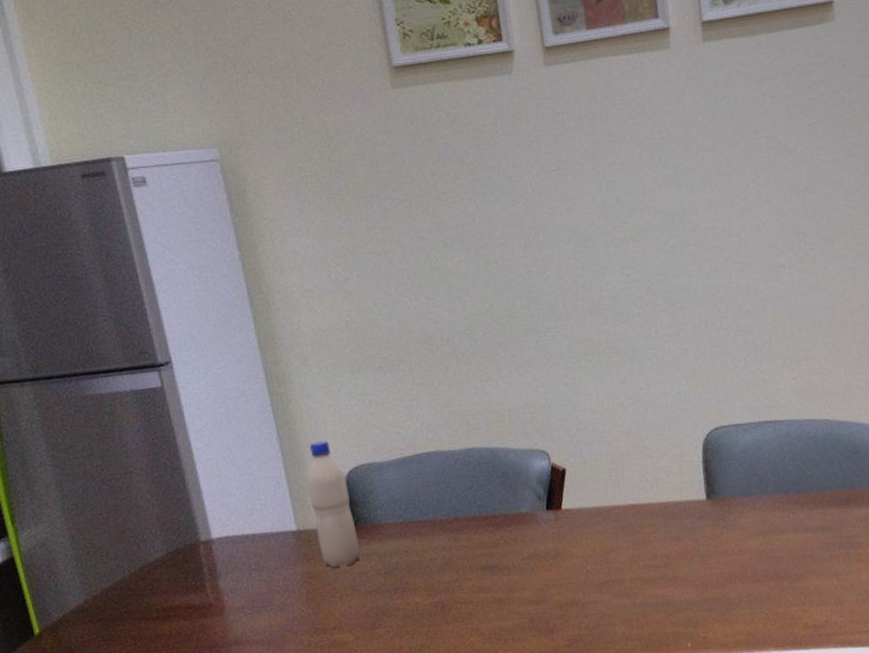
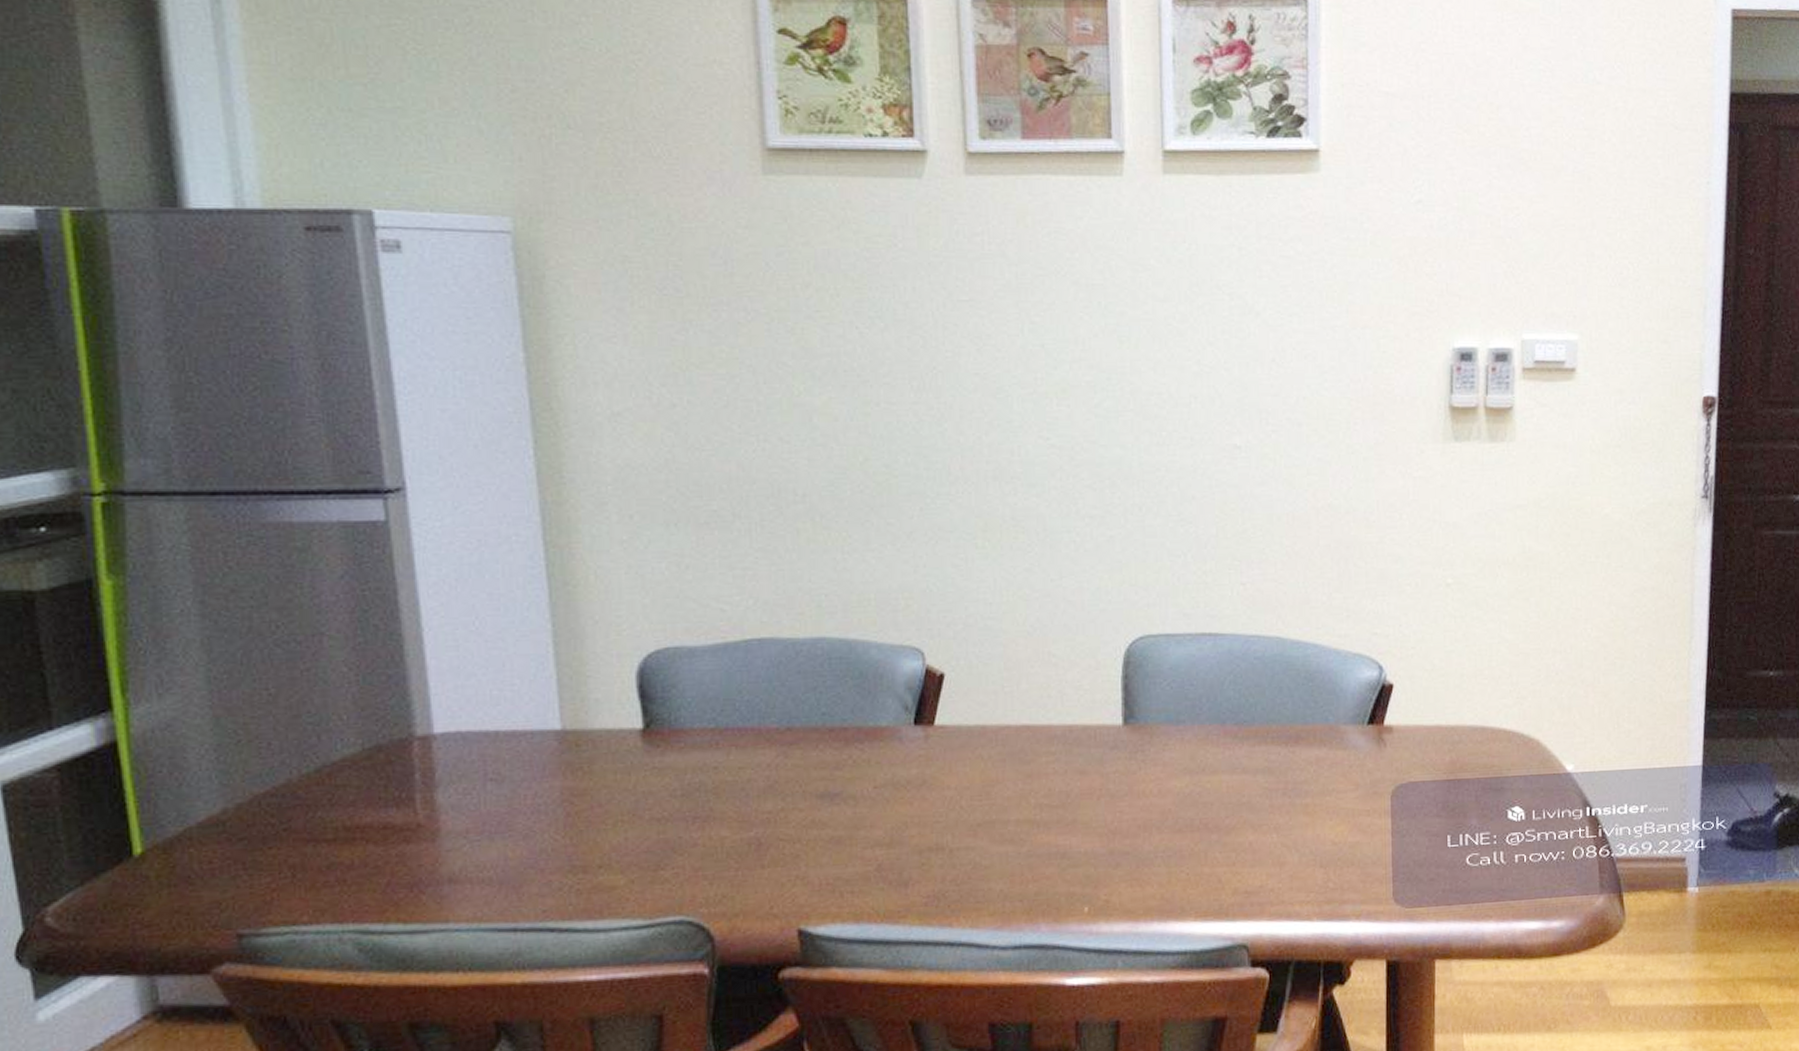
water bottle: present [306,440,361,569] -> none [584,611,651,785]

